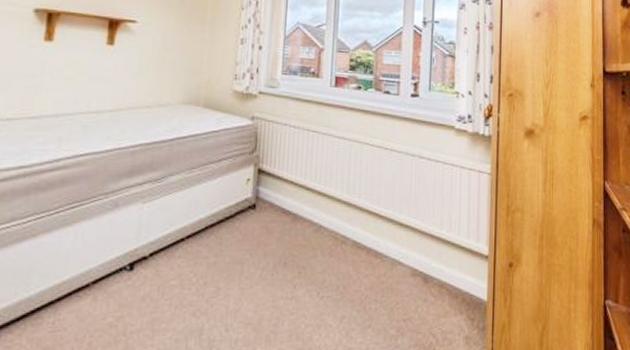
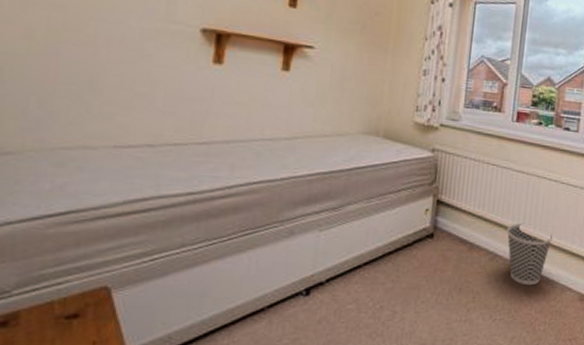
wastebasket: none [330,192,379,260] -> present [506,223,553,286]

